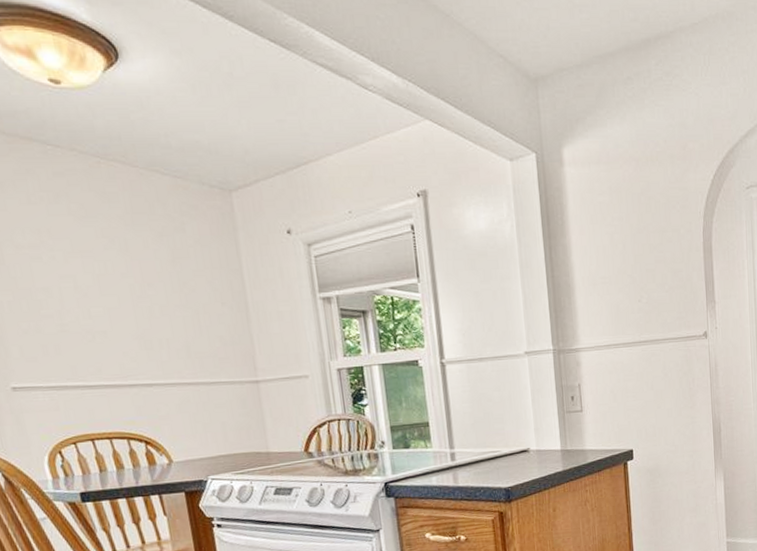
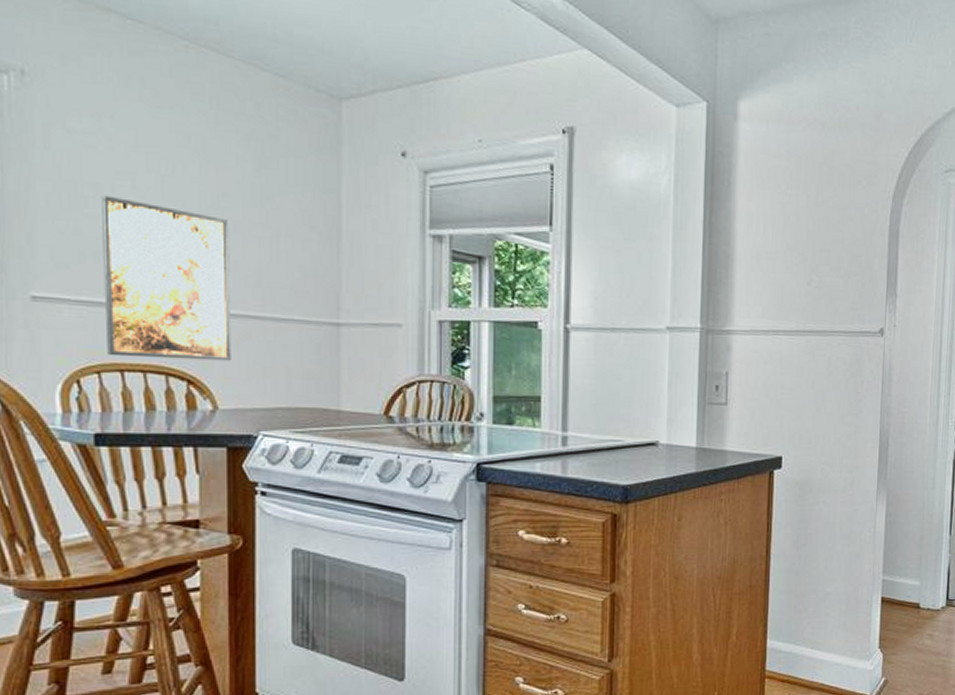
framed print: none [52,297,177,429] -> present [102,195,231,361]

